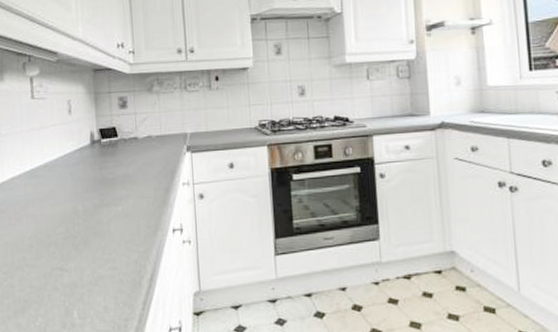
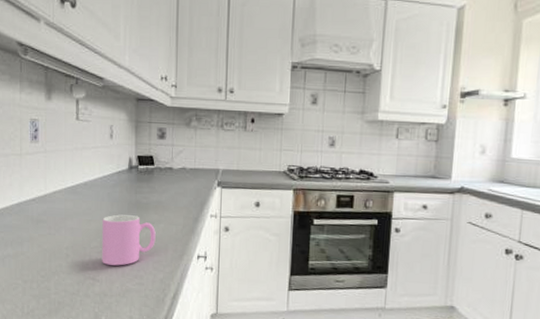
cup: none [66,193,126,251] -> present [102,214,156,266]

